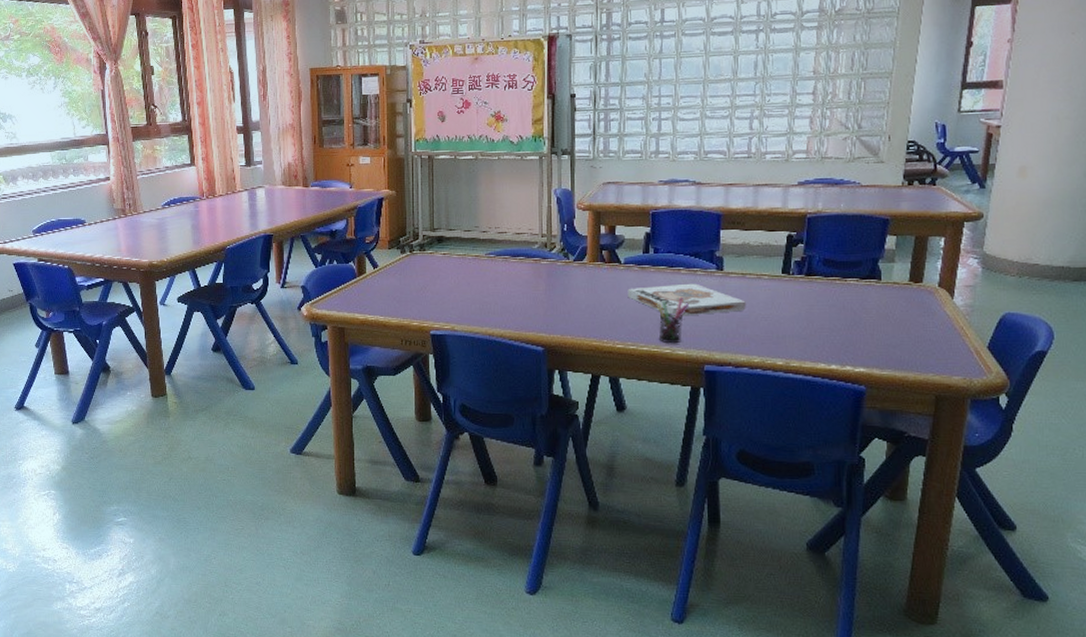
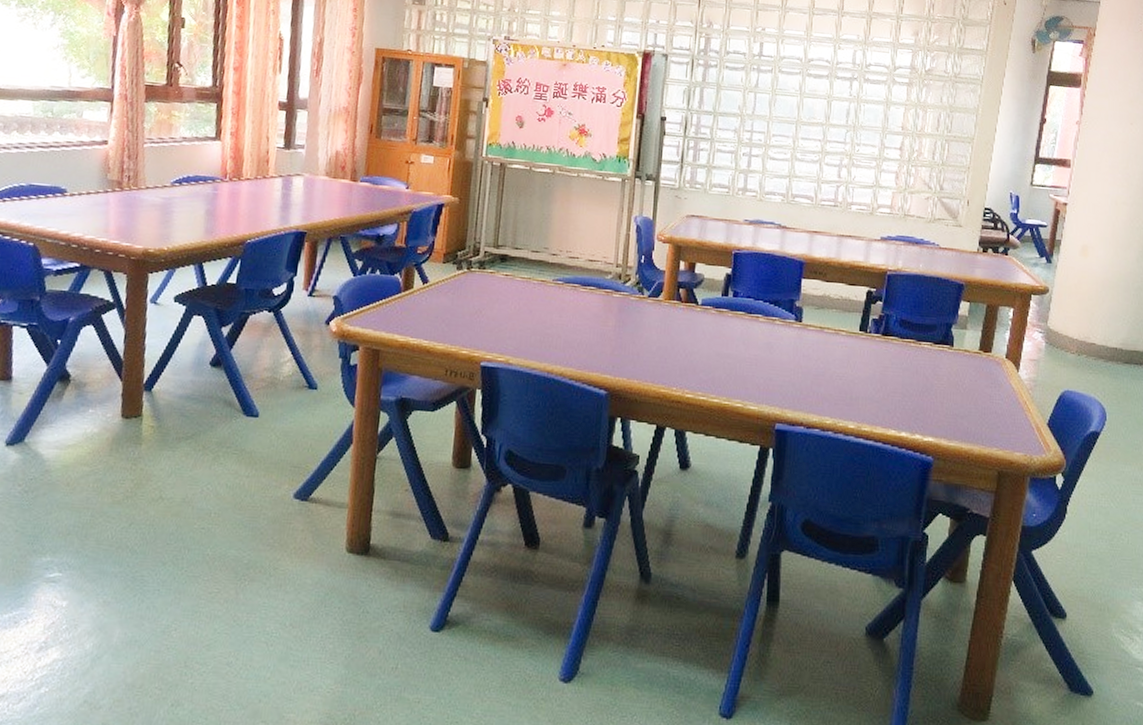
board game: present [627,283,746,318] -> none [702,332,822,369]
pen holder: present [656,296,689,344] -> none [730,346,765,398]

